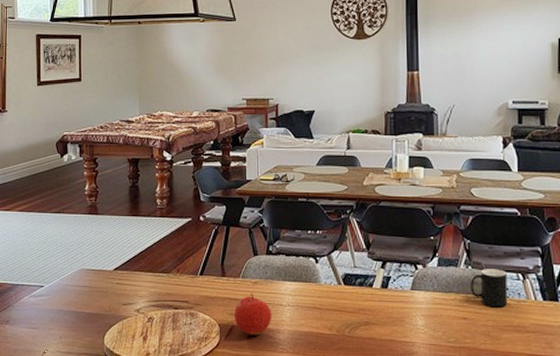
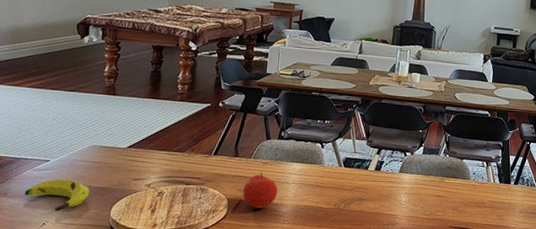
banana: none [24,305,82,340] -> present [24,179,89,212]
cup: present [470,269,508,308] -> none [446,157,475,188]

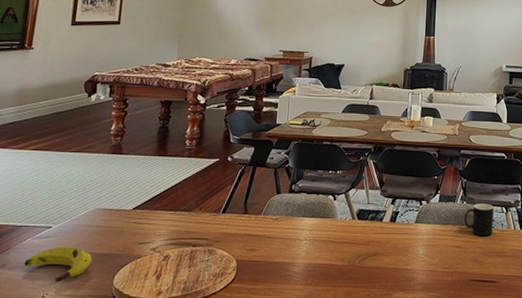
fruit: present [243,171,278,209] -> none [252,228,289,269]
cup: none [446,157,475,188] -> present [464,204,494,236]

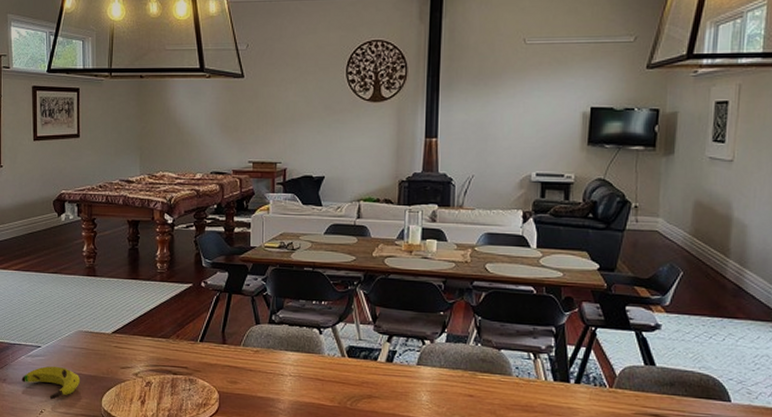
cup: present [464,204,494,236] -> none [479,347,518,386]

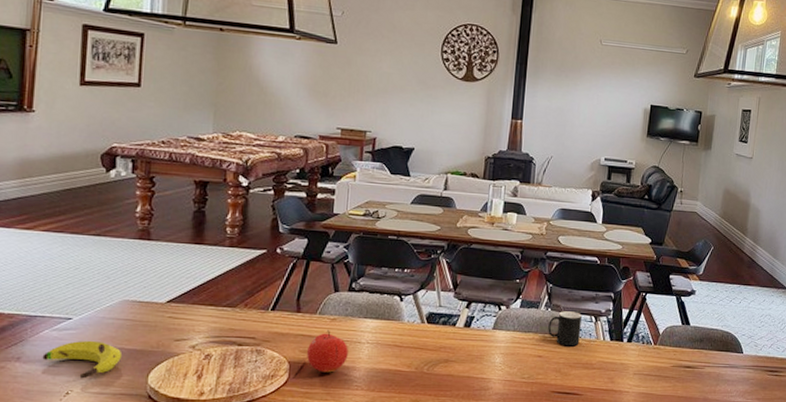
fruit: none [234,361,272,404] -> present [307,329,348,373]
cup: none [479,347,518,386] -> present [548,311,582,347]

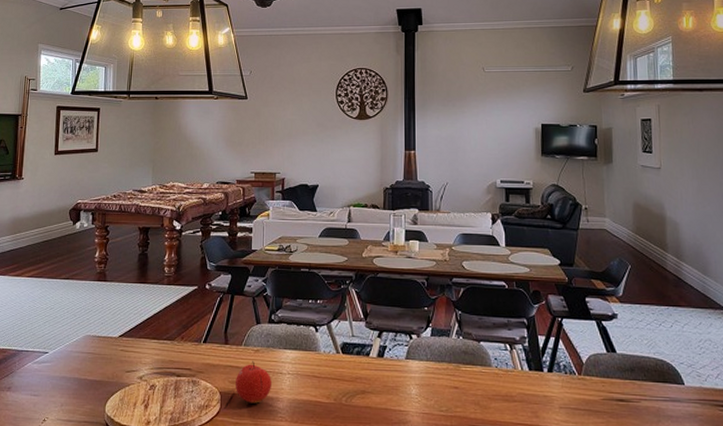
banana: present [42,340,121,379] -> none [26,372,85,407]
cup: present [548,311,582,347] -> none [461,339,496,377]

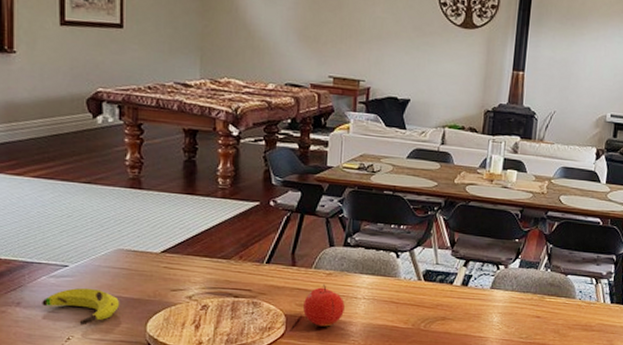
banana: none [26,372,85,407] -> present [42,287,119,326]

